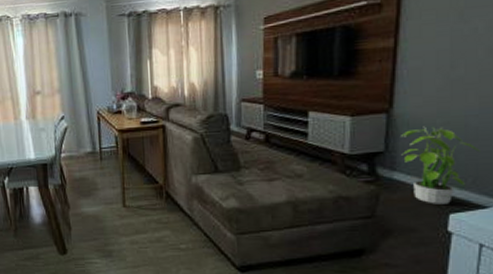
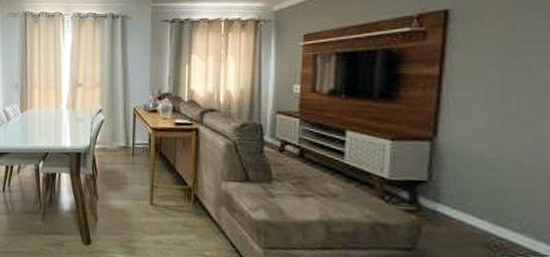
potted plant: present [401,126,480,204] -> none [446,159,537,247]

